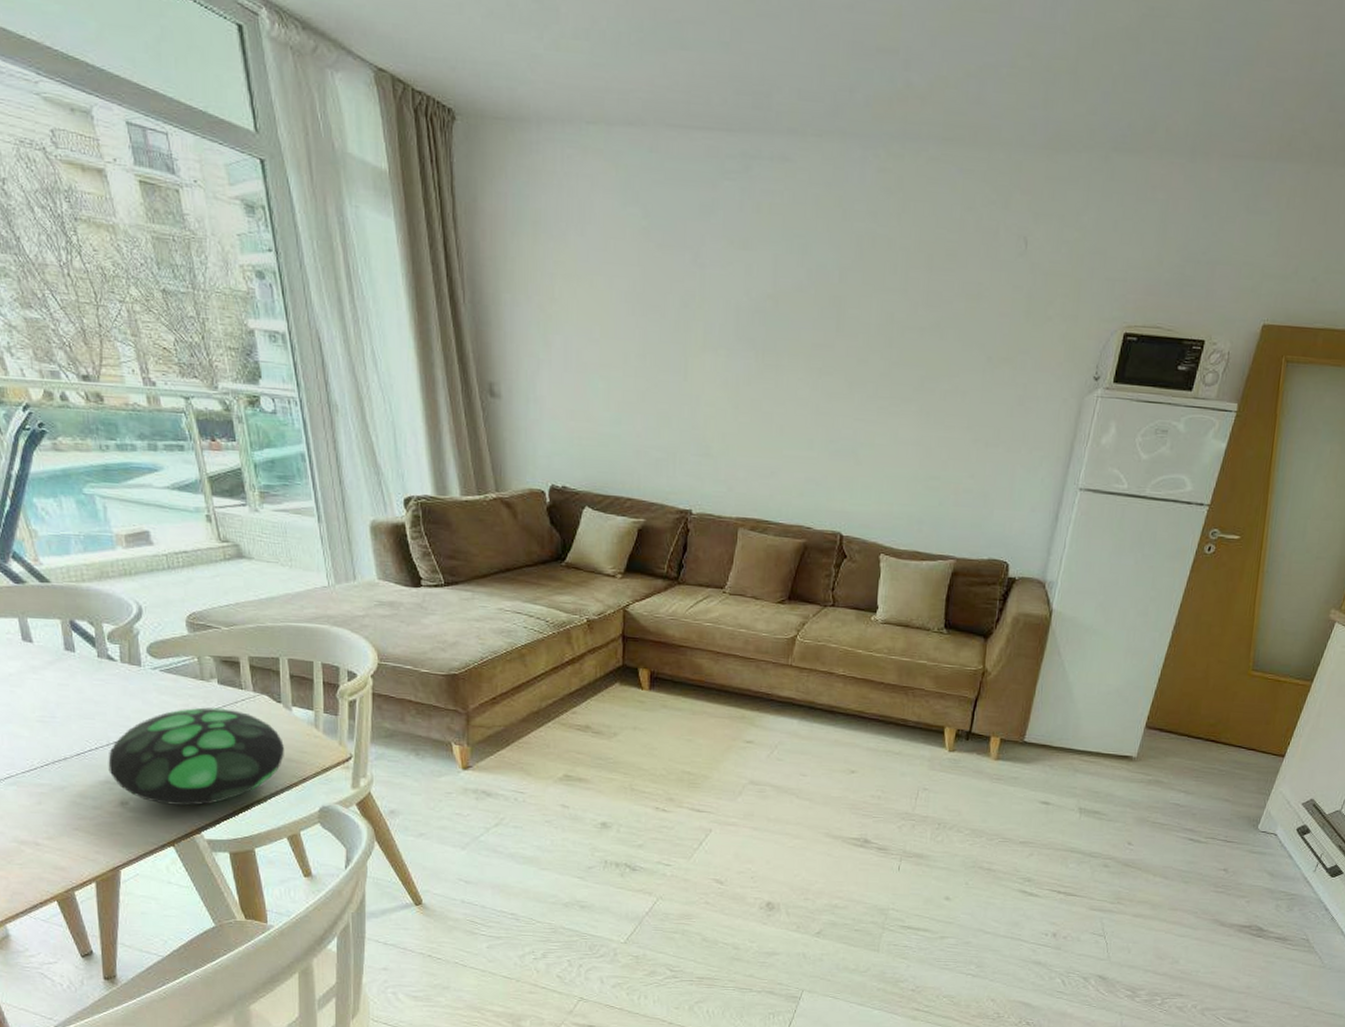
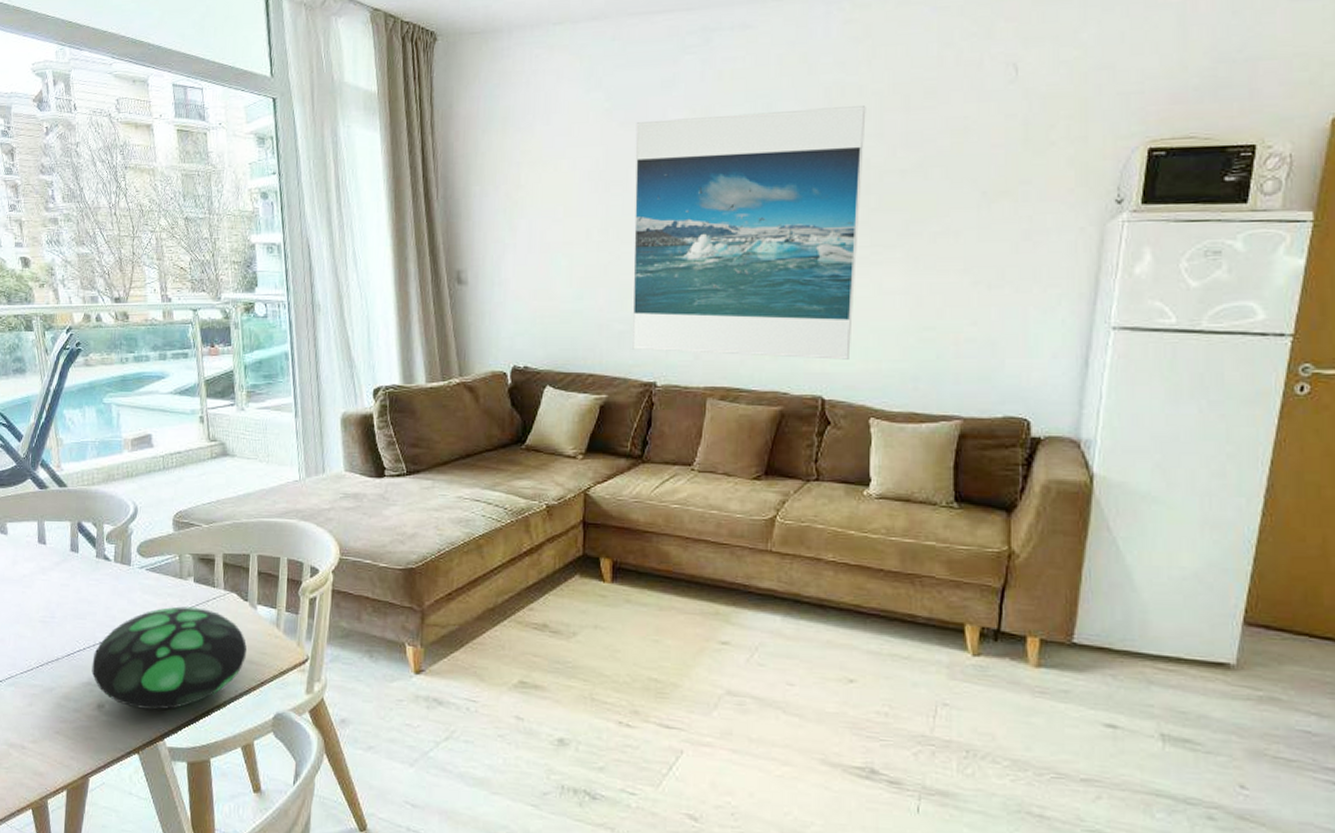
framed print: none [669,246,894,501] -> present [632,106,866,360]

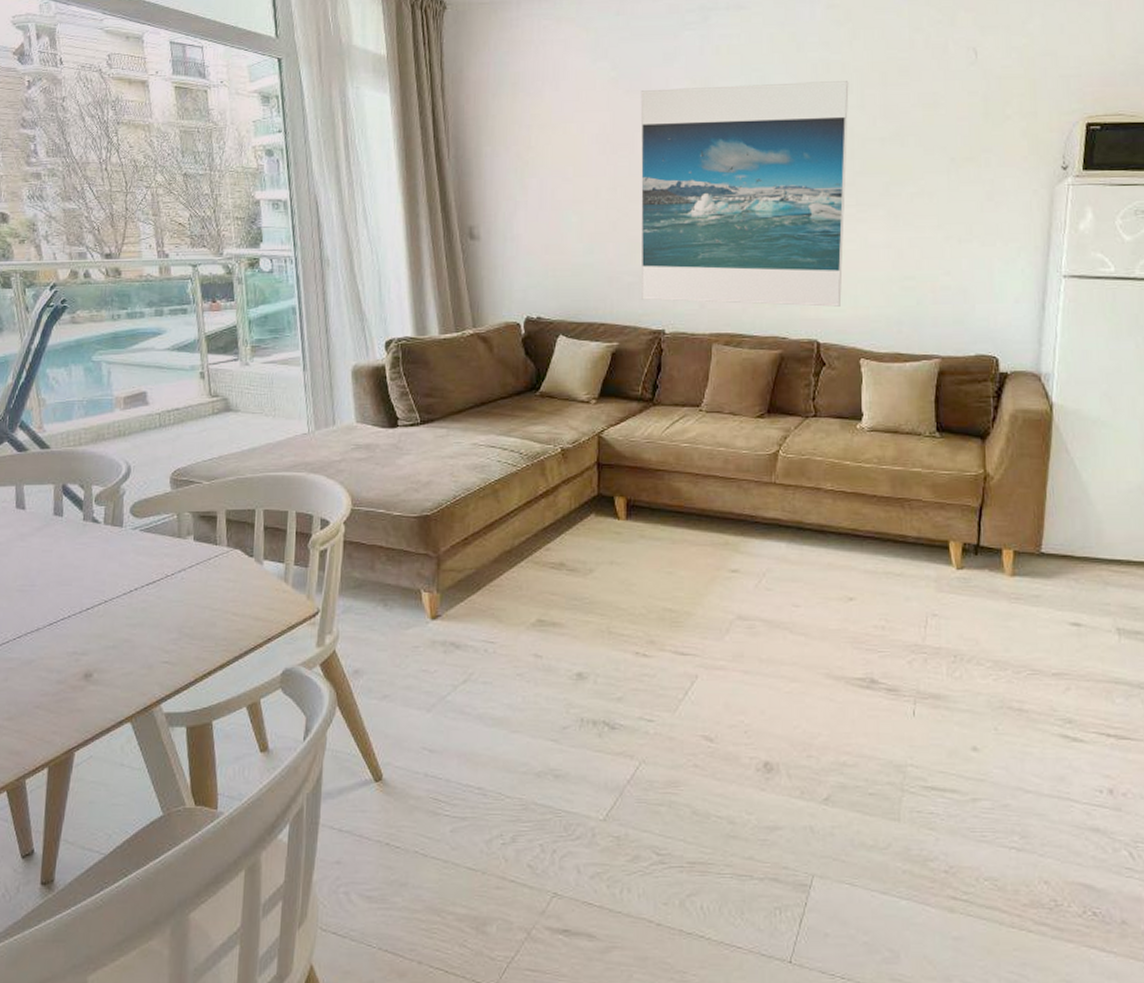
decorative egg: present [91,606,247,710] -> none [77,566,252,675]

